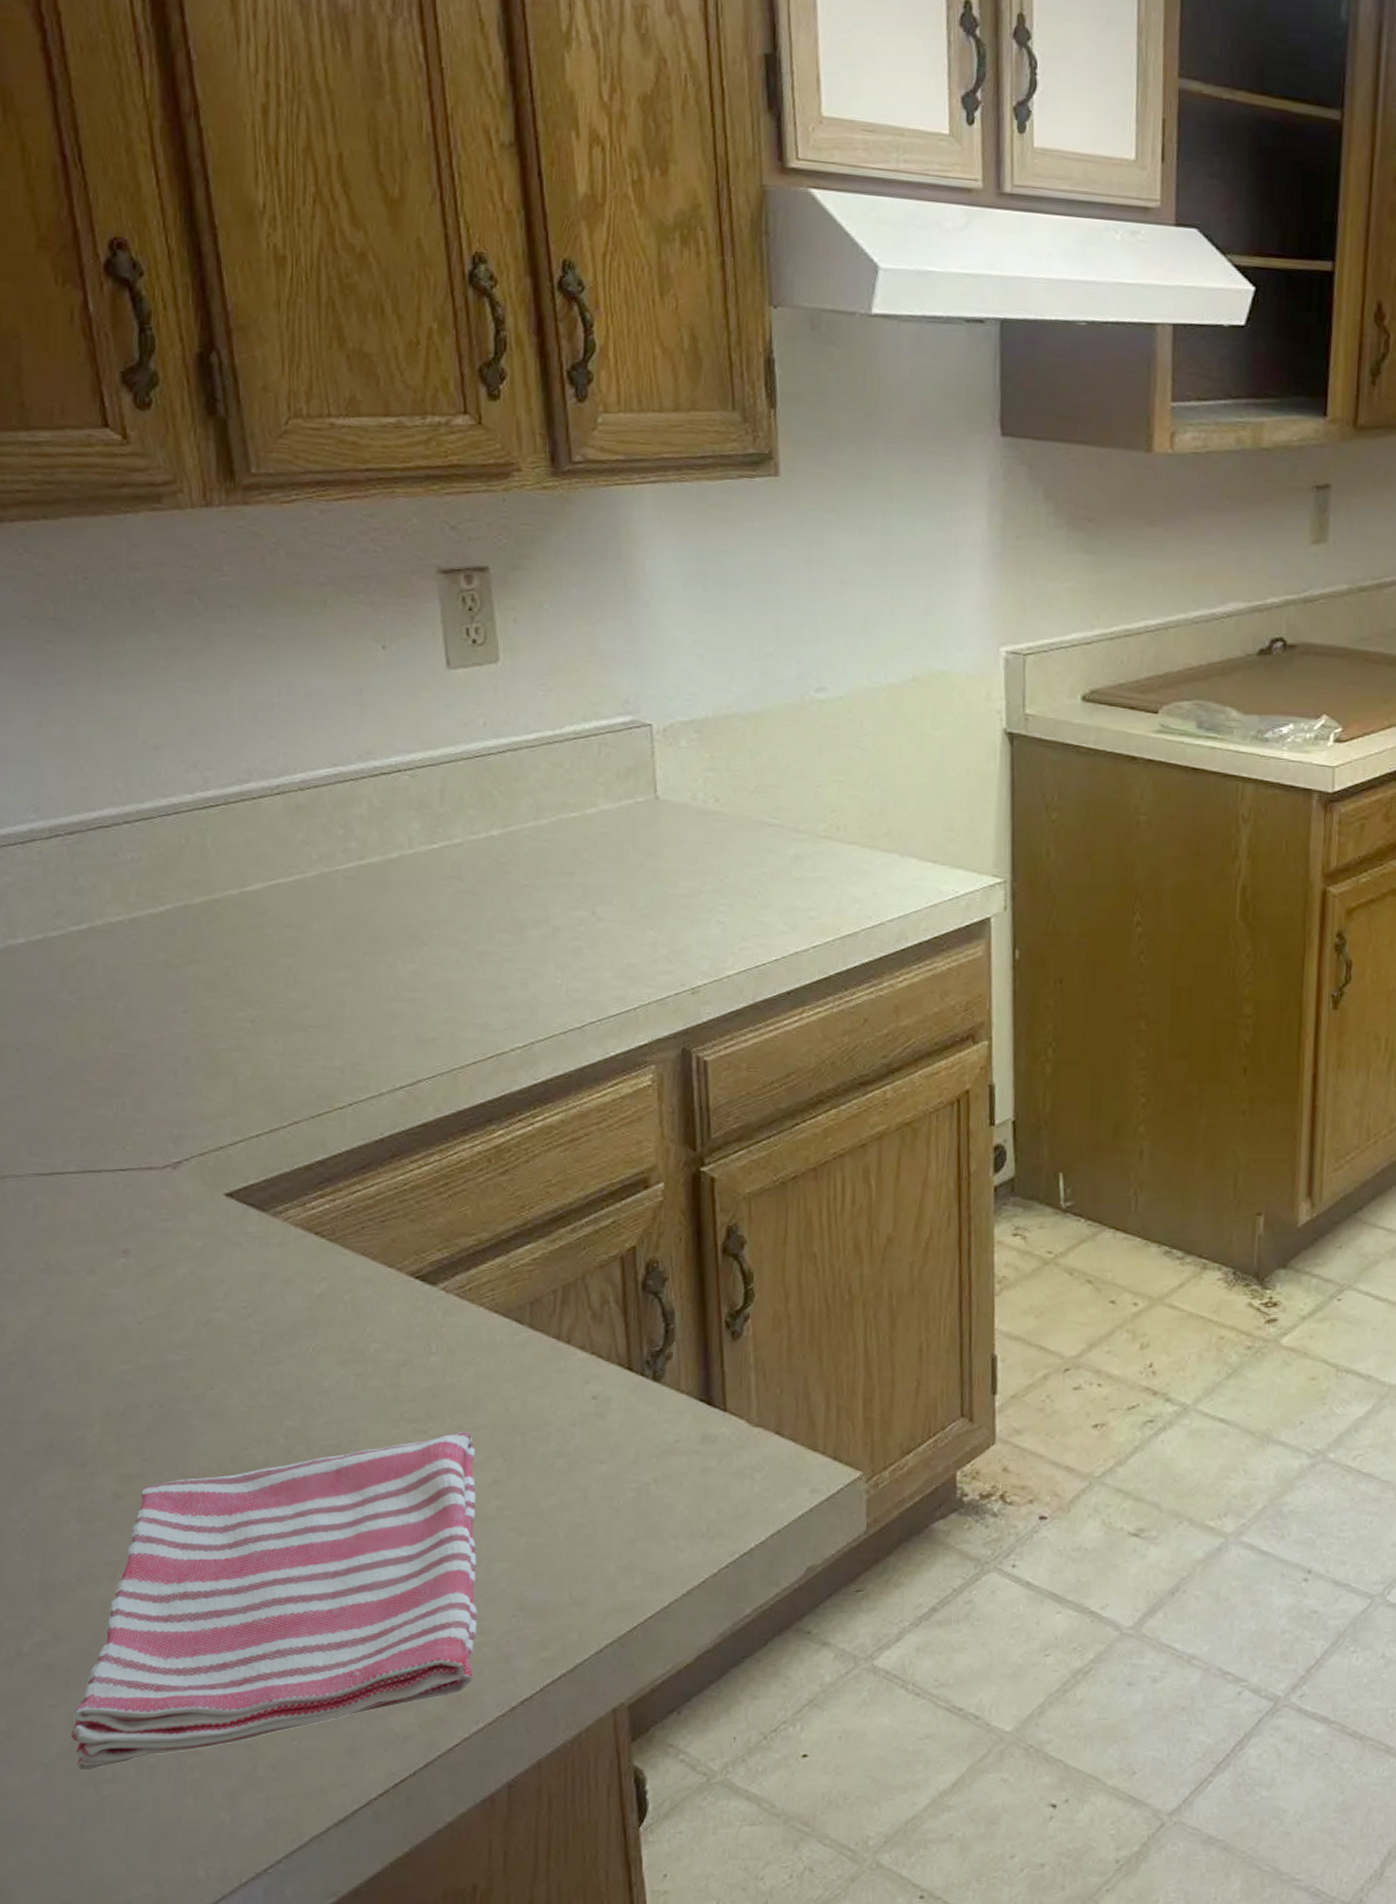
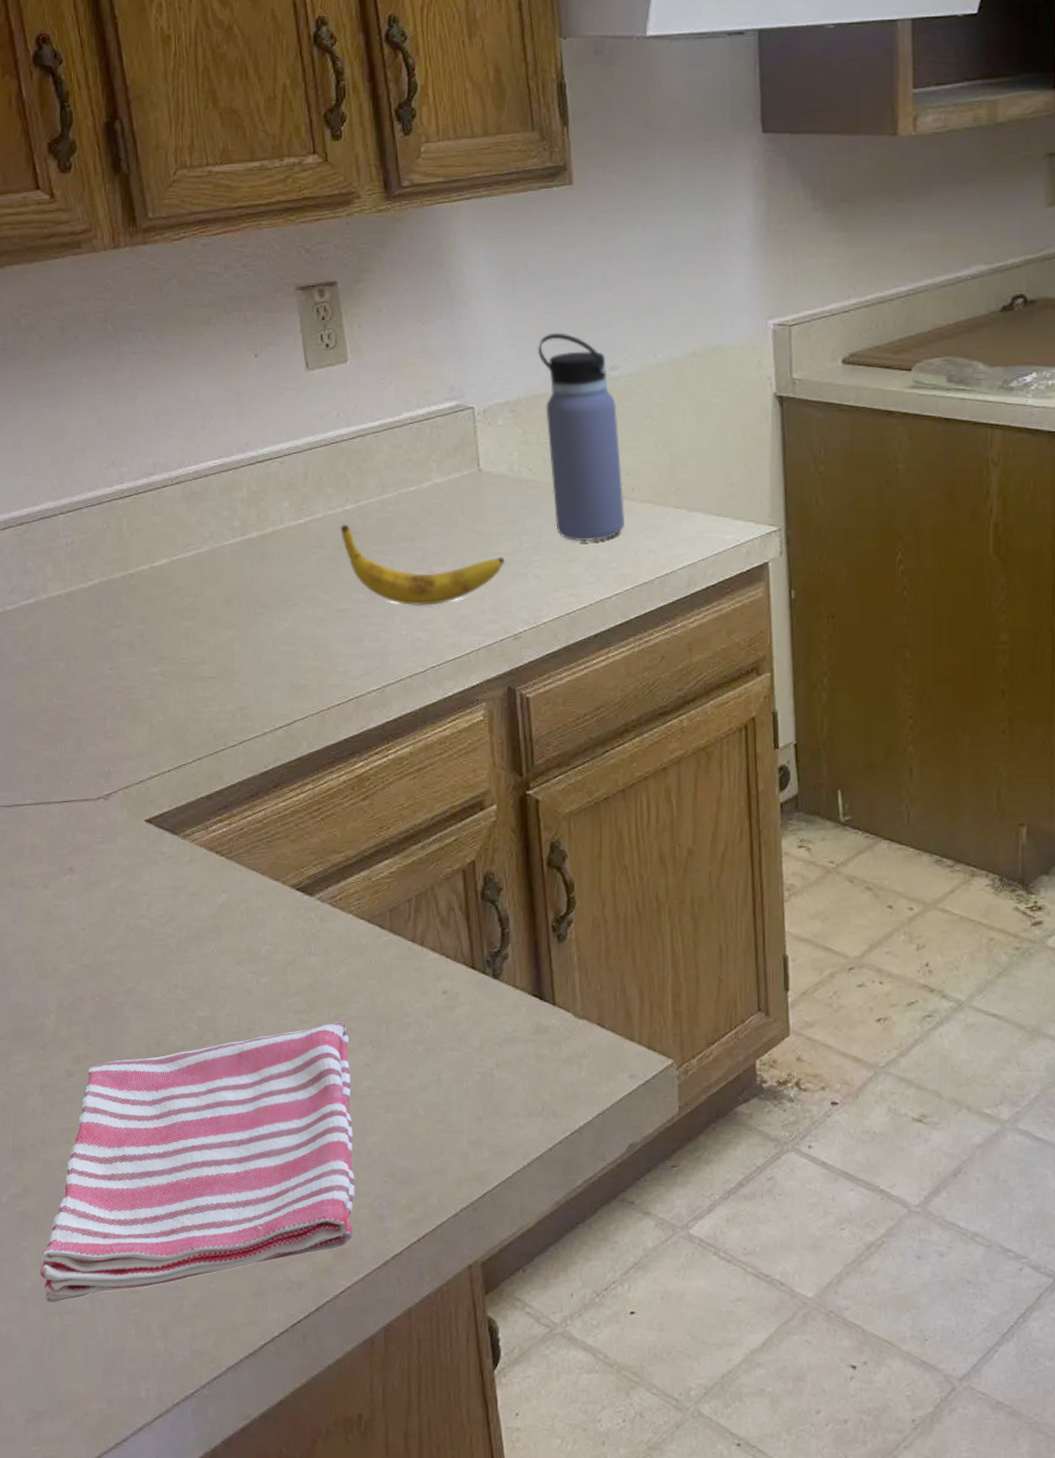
banana: none [484,852,683,951] -> present [341,524,504,606]
water bottle: none [730,644,828,886] -> present [537,333,626,542]

